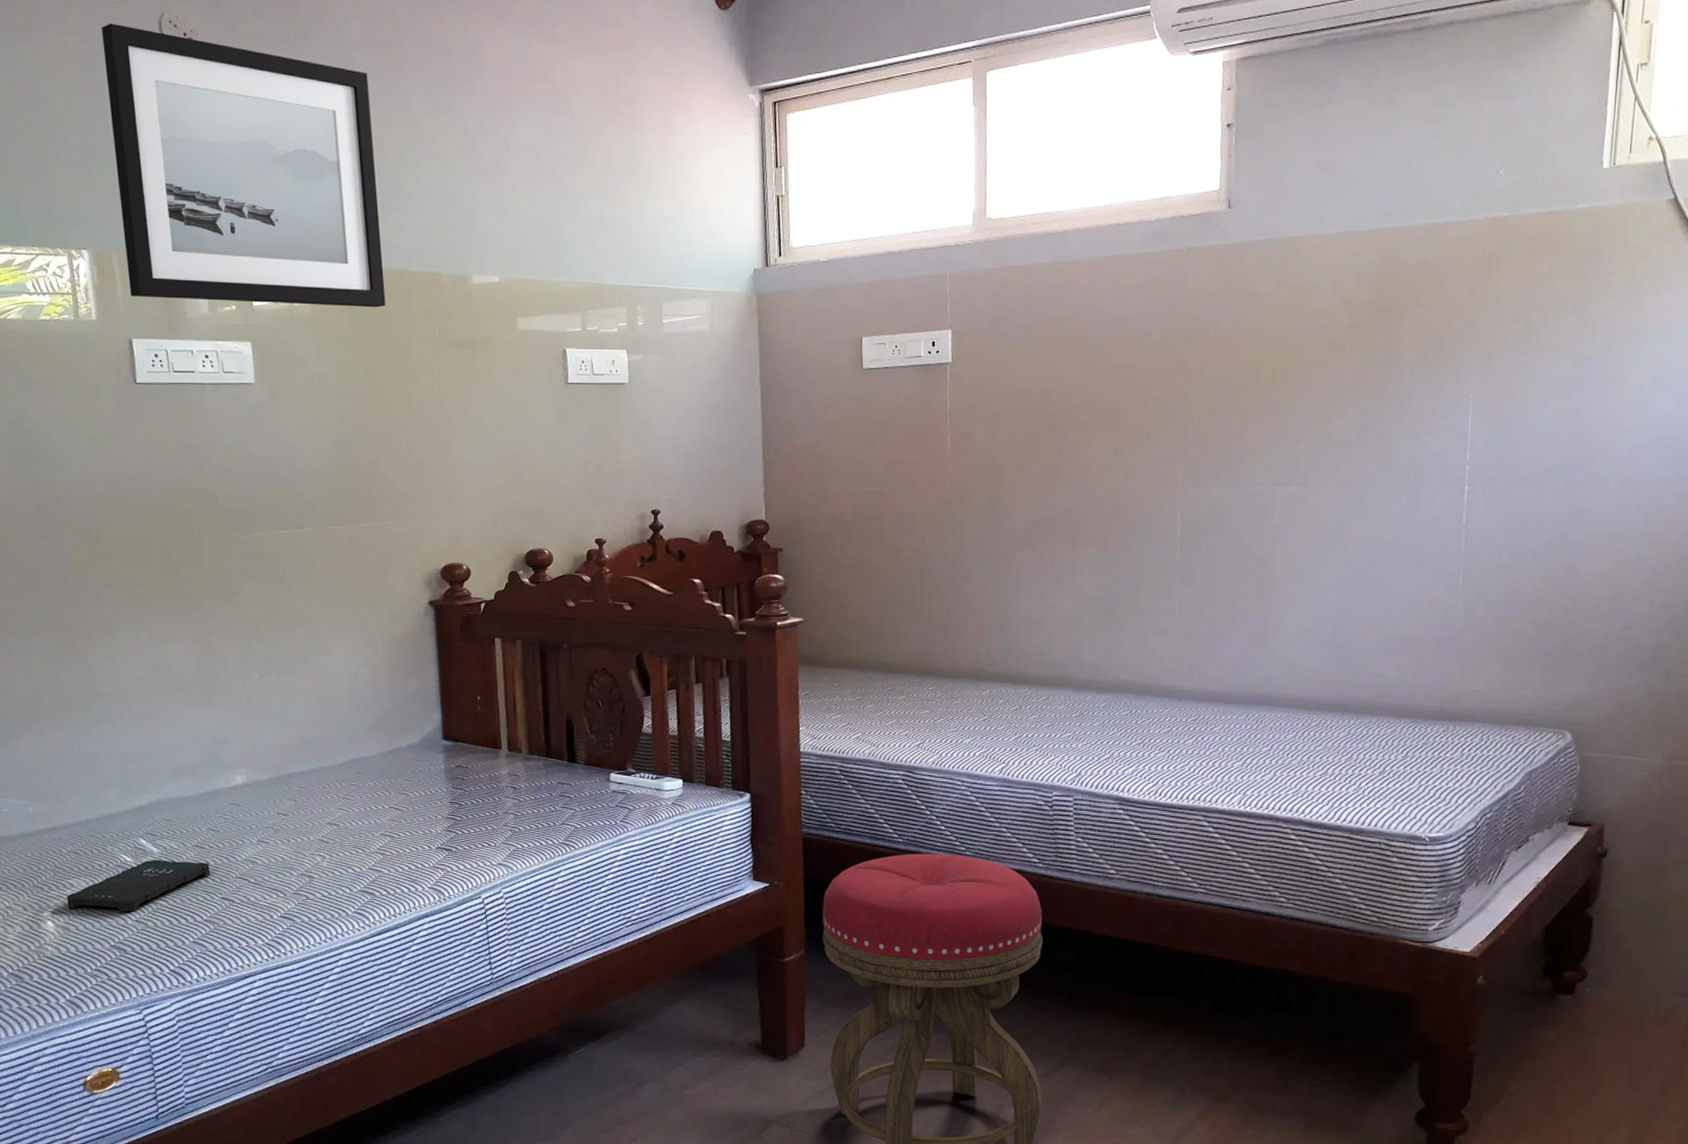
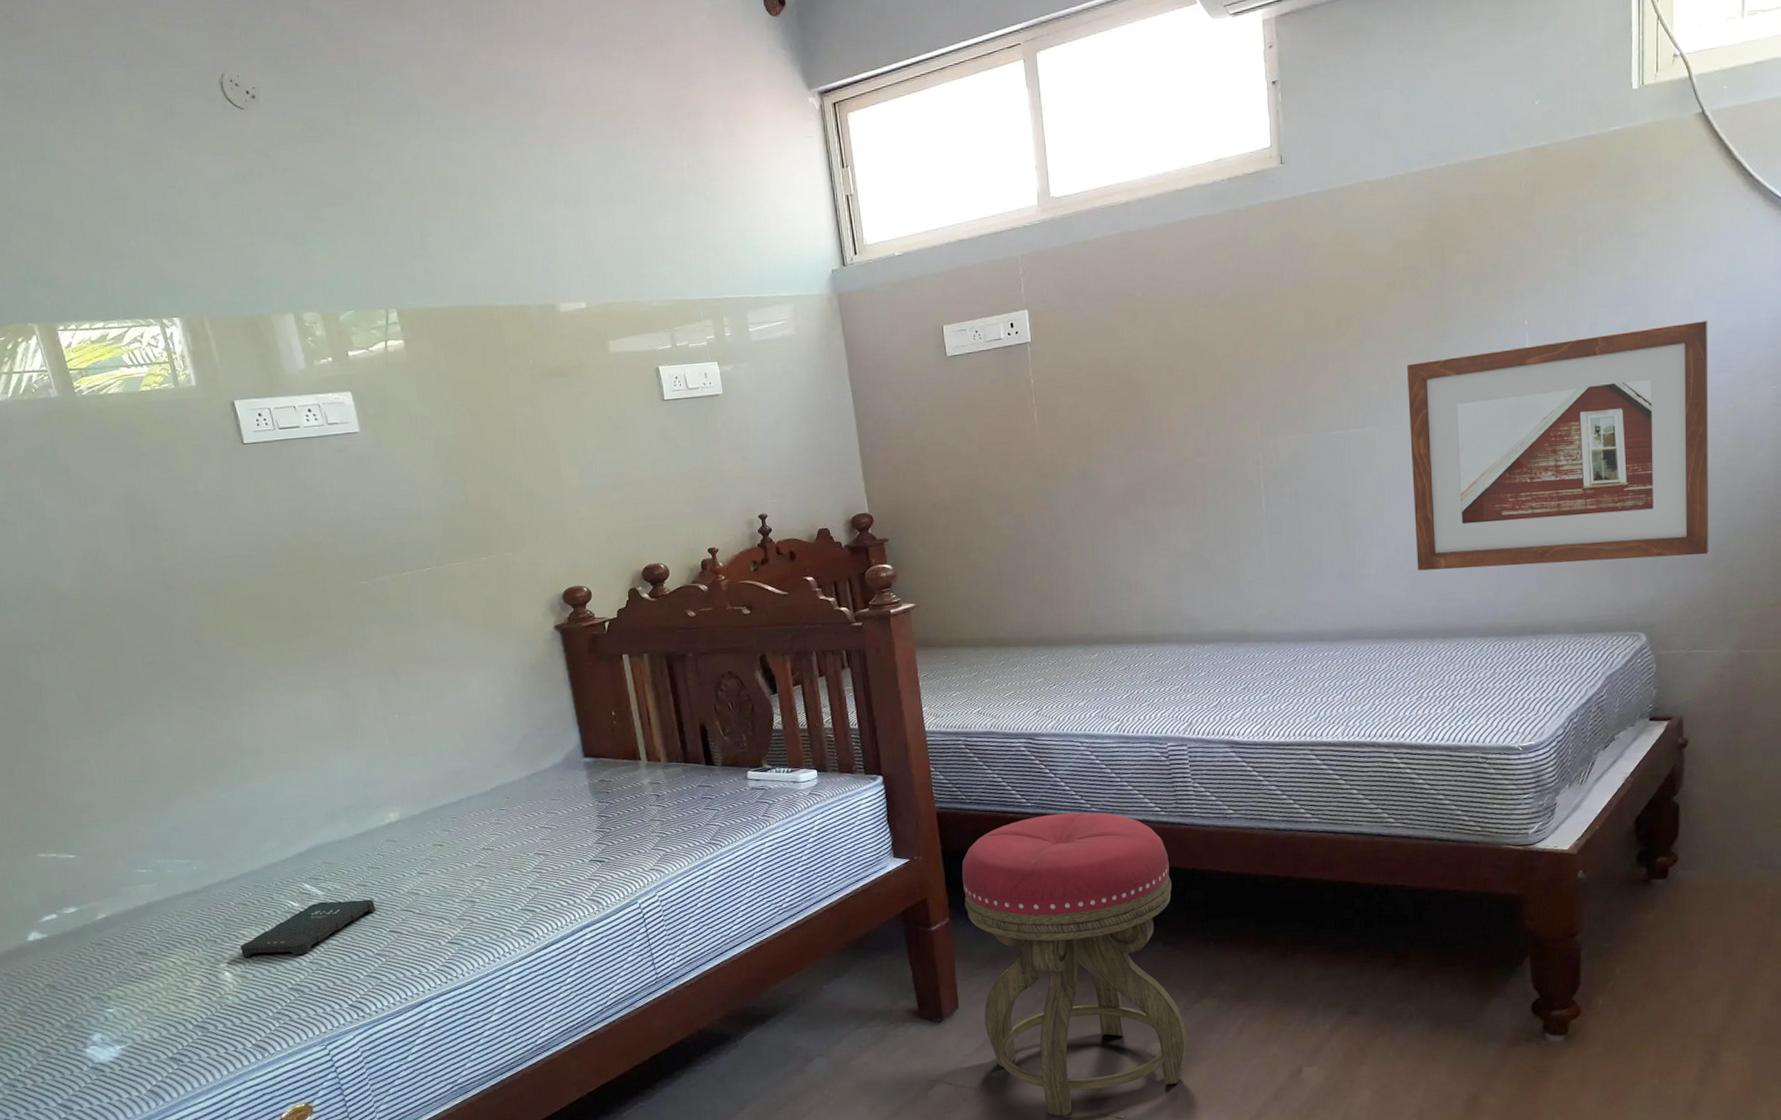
wall art: present [101,23,386,308] -> none [163,88,479,359]
picture frame: none [1333,413,1664,656] -> present [1406,321,1710,571]

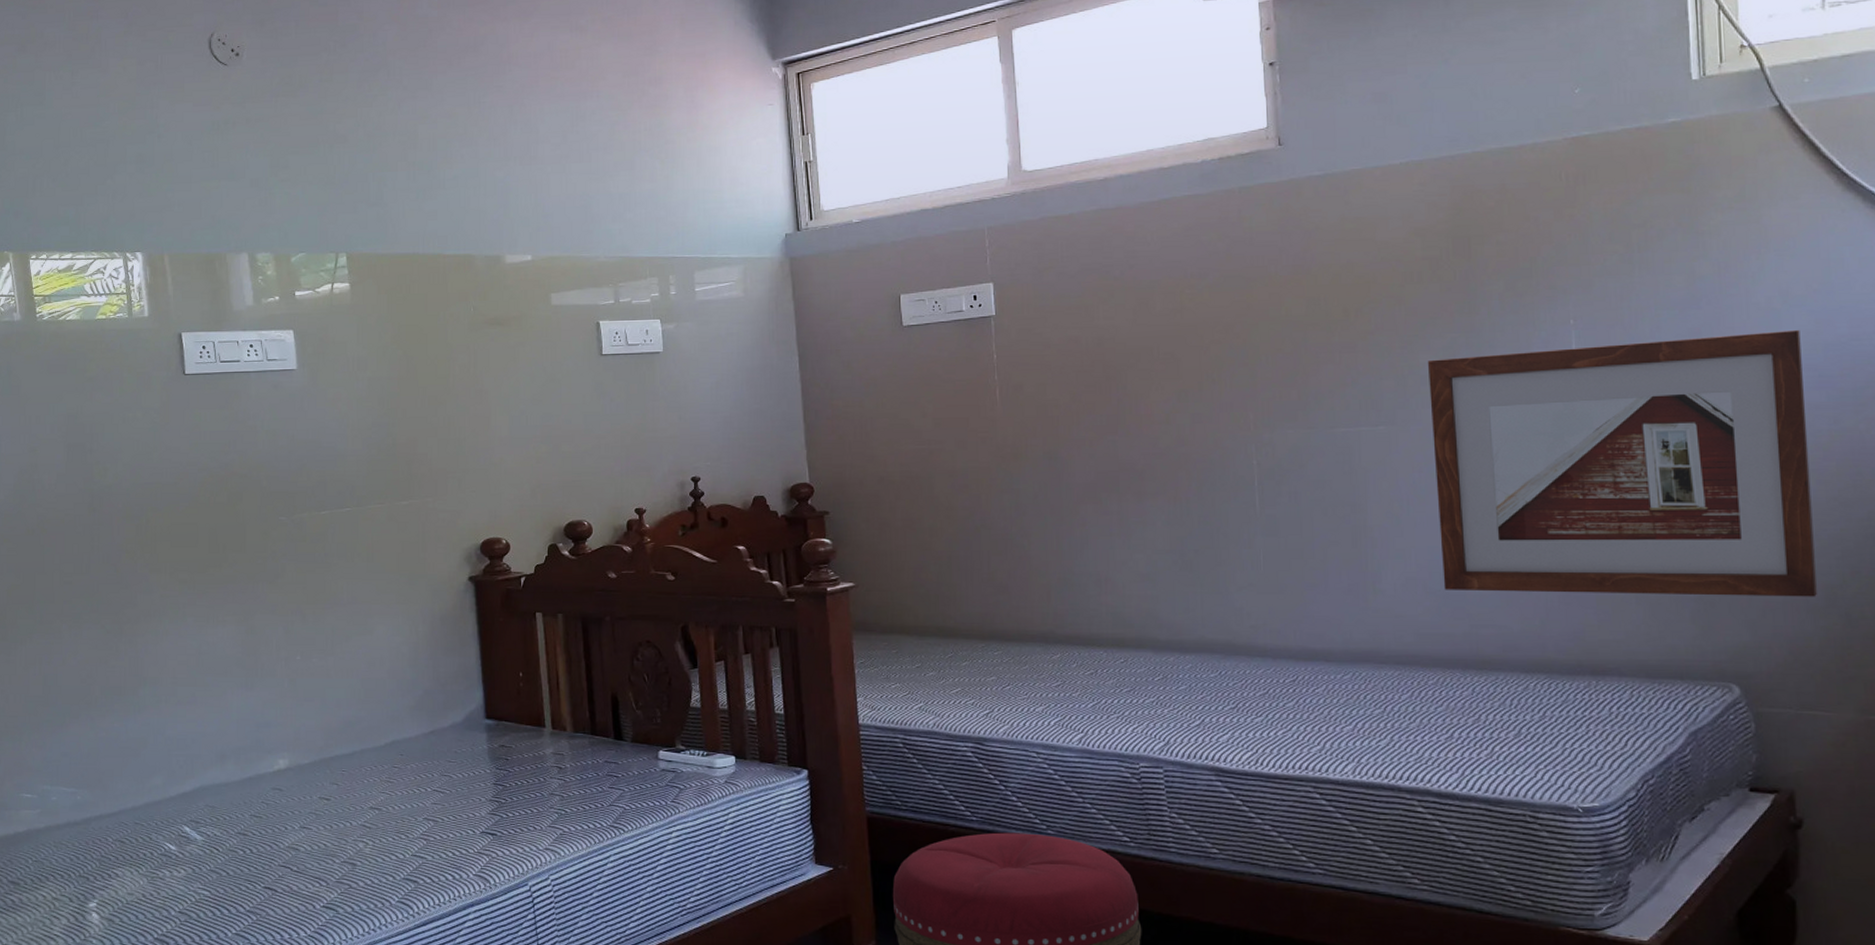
tablet: present [239,899,376,957] -> none [111,847,253,904]

